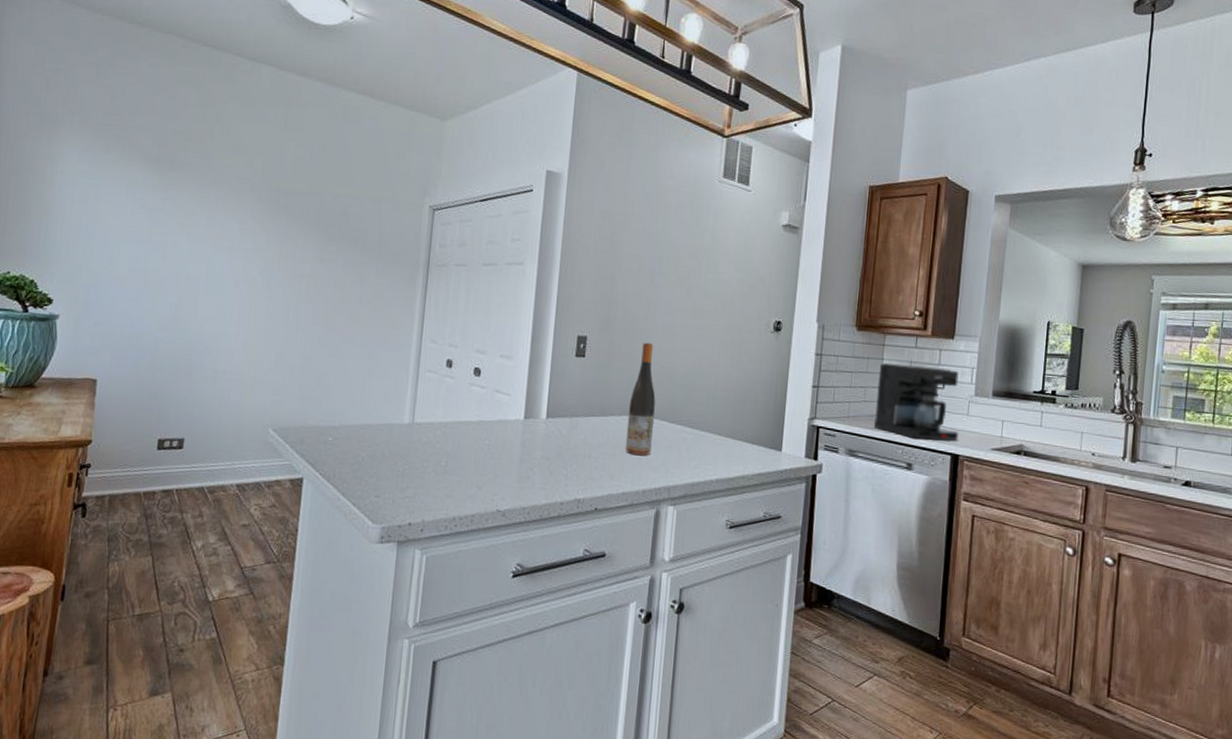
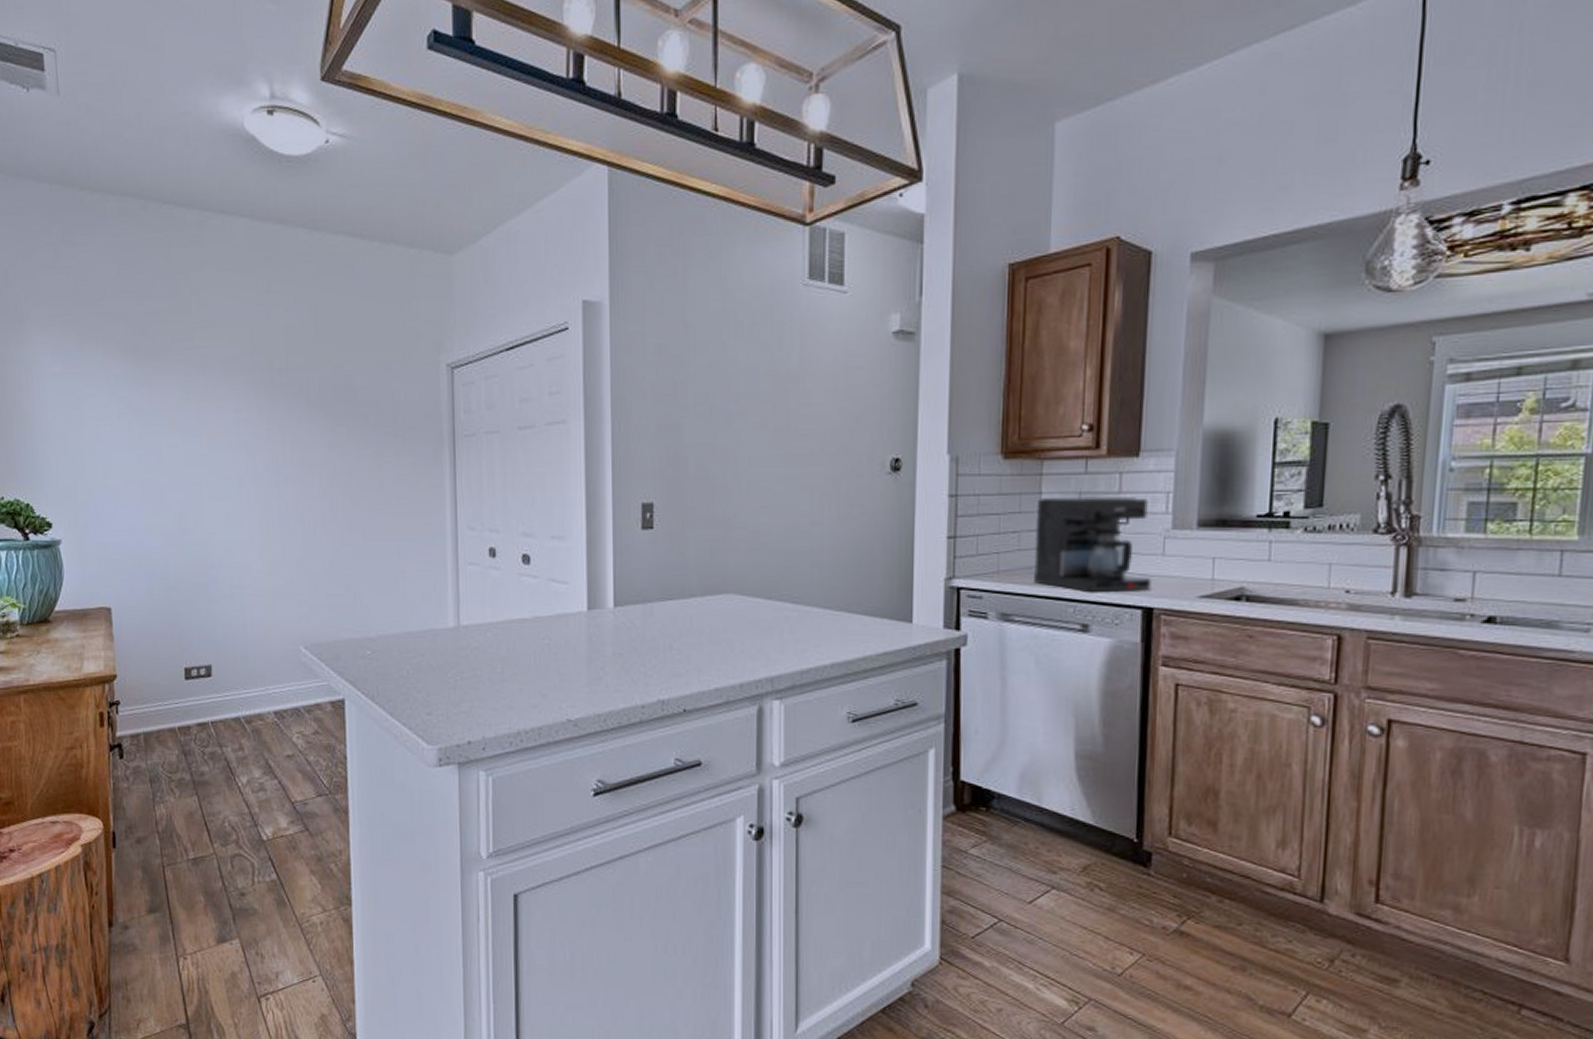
wine bottle: present [625,342,656,456] -> none [713,503,747,643]

